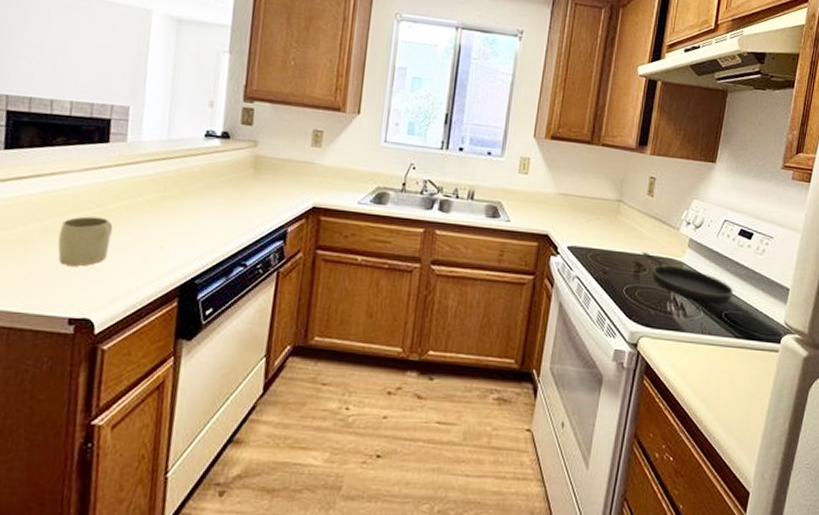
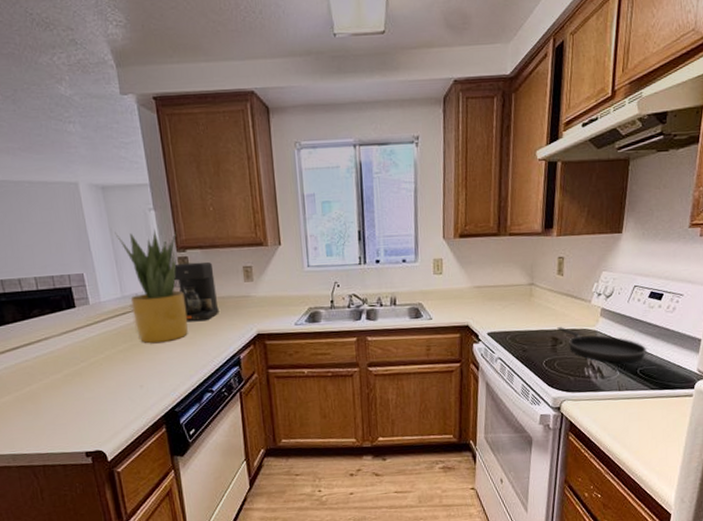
mug: present [57,216,113,266] -> none [57,370,101,412]
planter: none [174,68,249,200] -> present [114,229,188,344]
coffee maker: none [232,114,279,182] -> present [174,262,219,321]

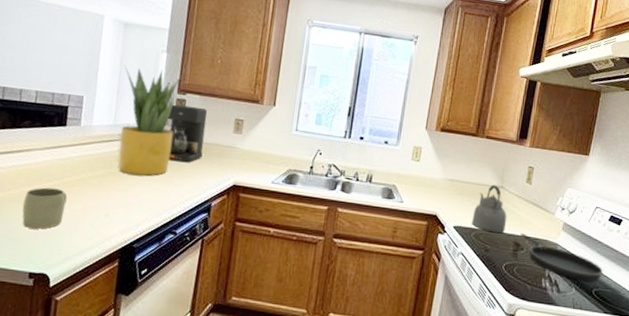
mug: none [57,370,101,412] -> present [22,187,68,229]
kettle: none [505,283,542,333] -> present [472,184,507,234]

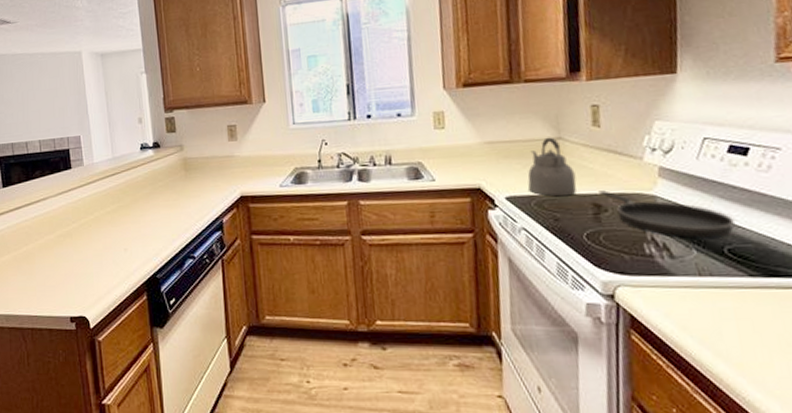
mug: present [22,187,68,229] -> none [50,231,88,274]
planter: present [118,64,183,176] -> none [110,91,172,205]
coffee maker: present [168,104,207,162] -> none [161,121,203,182]

